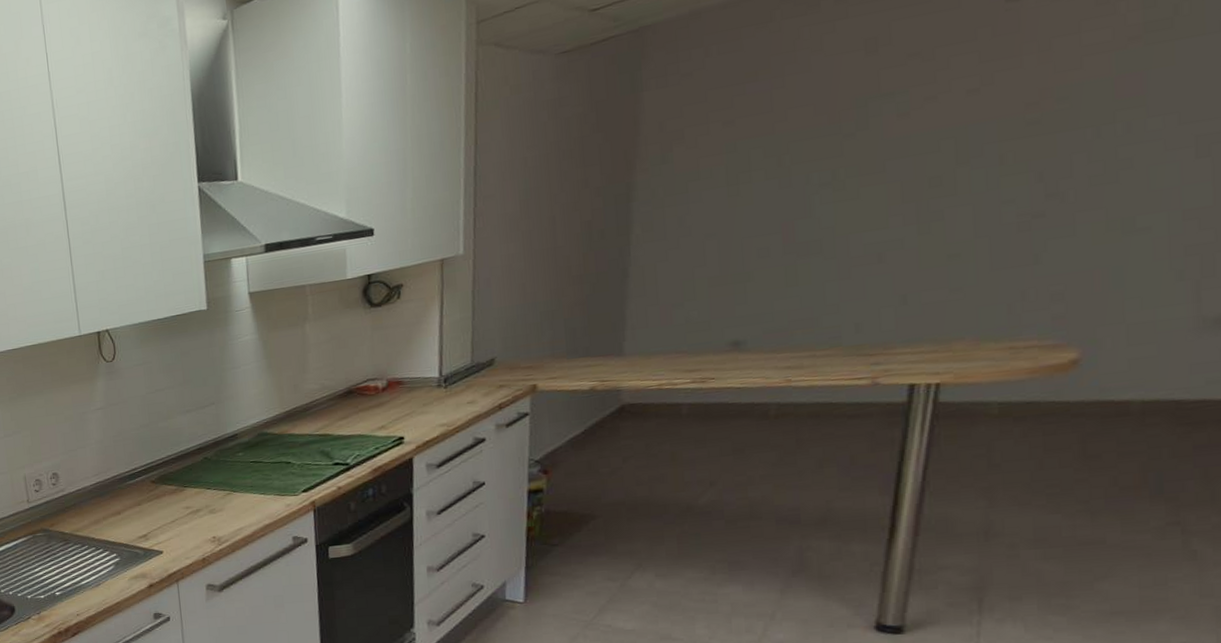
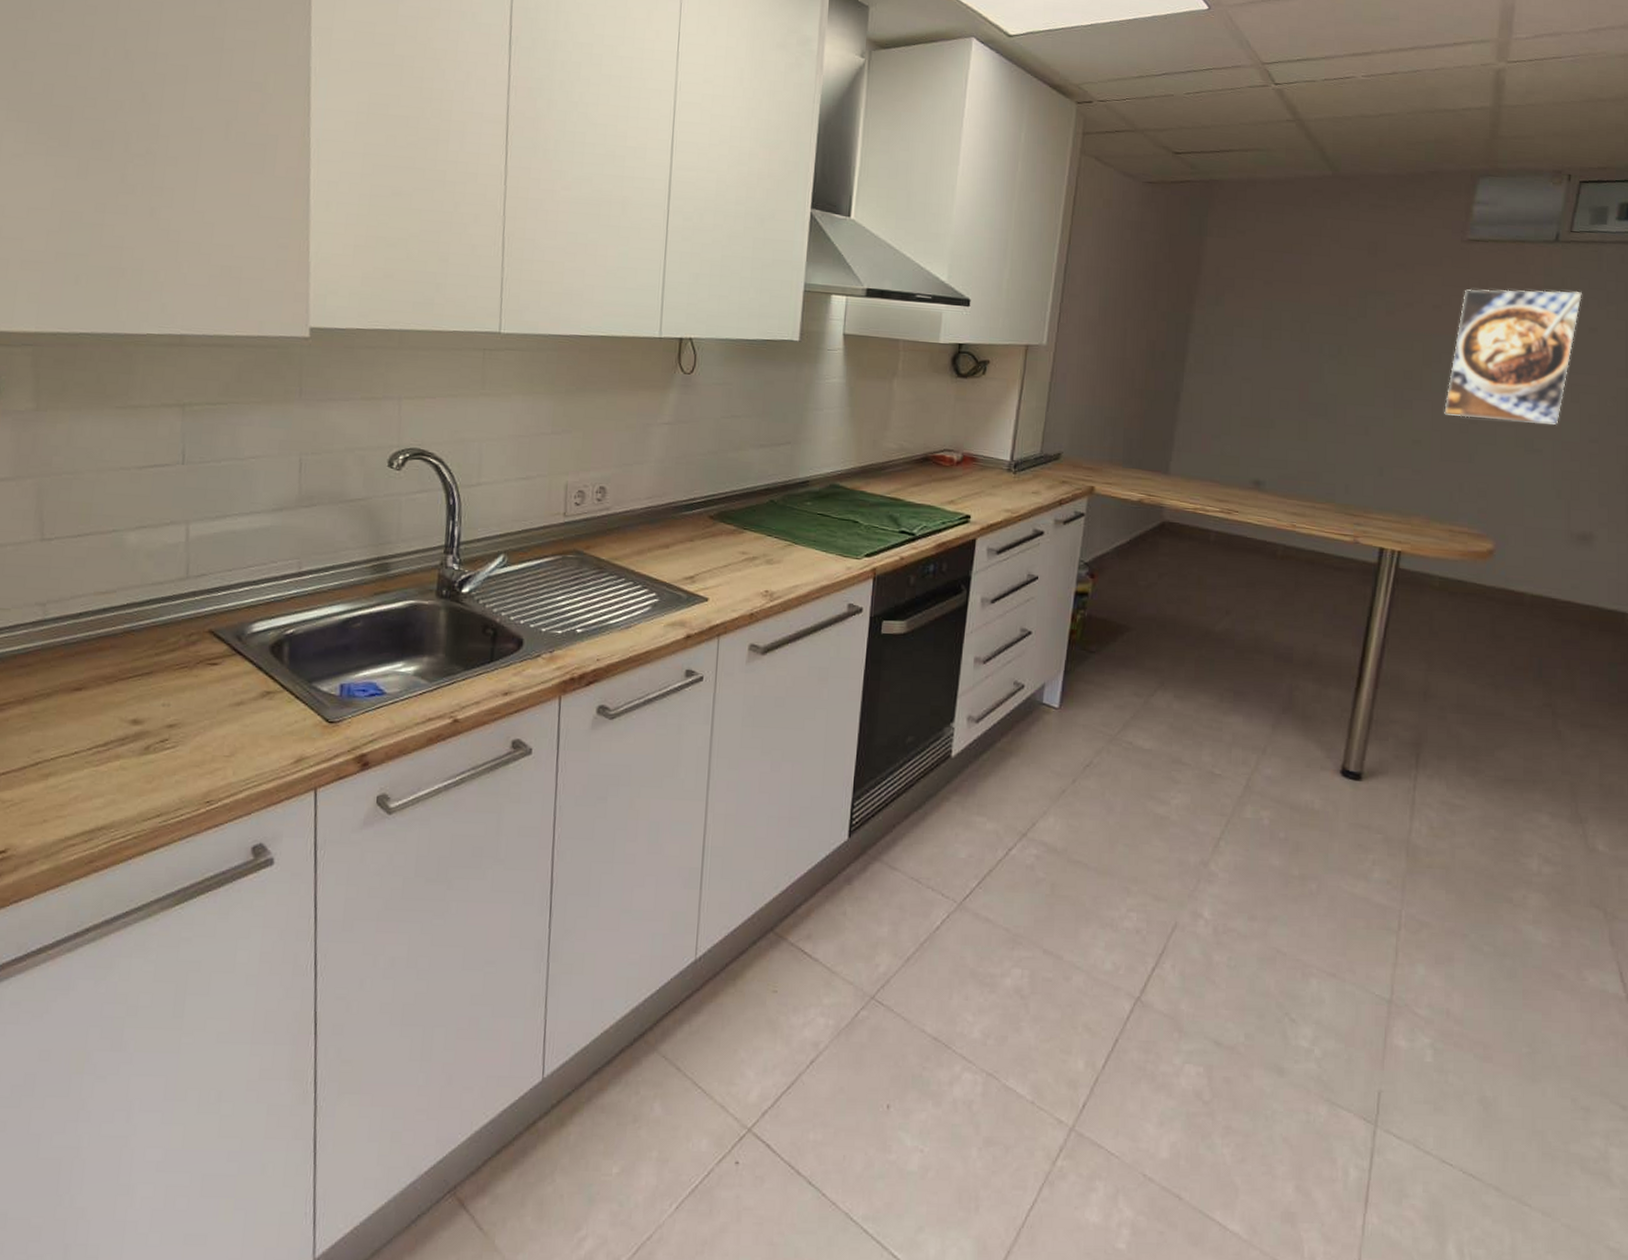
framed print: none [992,15,1210,216] -> present [1444,289,1582,425]

